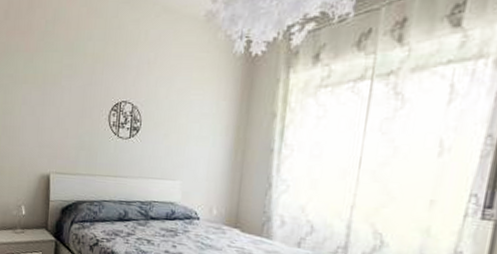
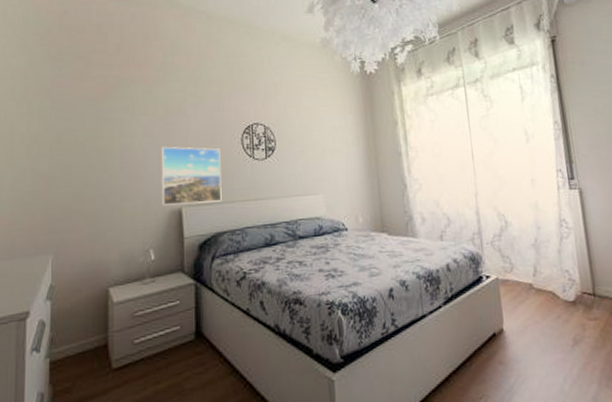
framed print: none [33,115,88,173] -> present [161,146,222,206]

